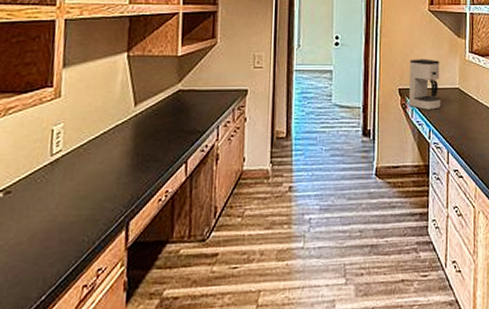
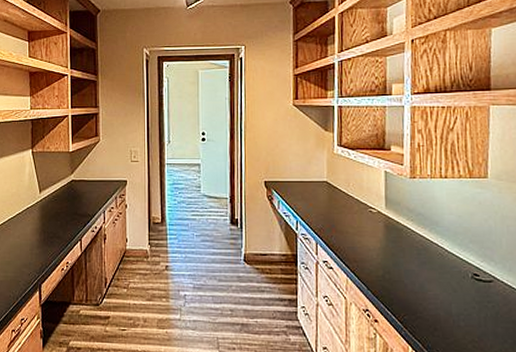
coffee maker: present [408,59,441,110] -> none [274,152,308,202]

